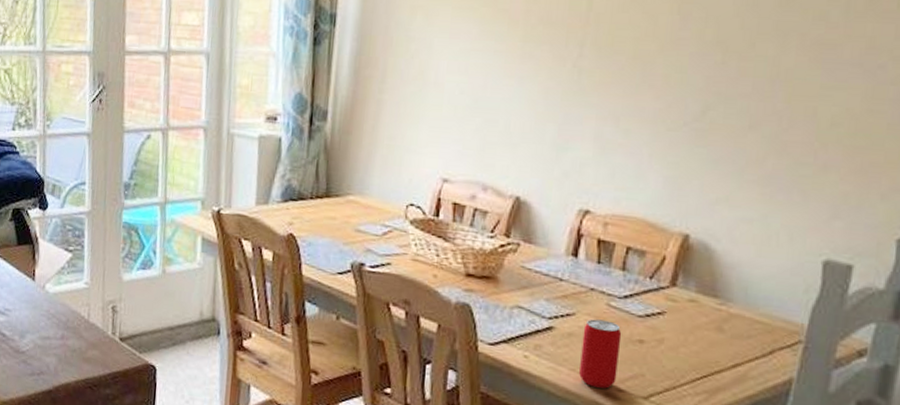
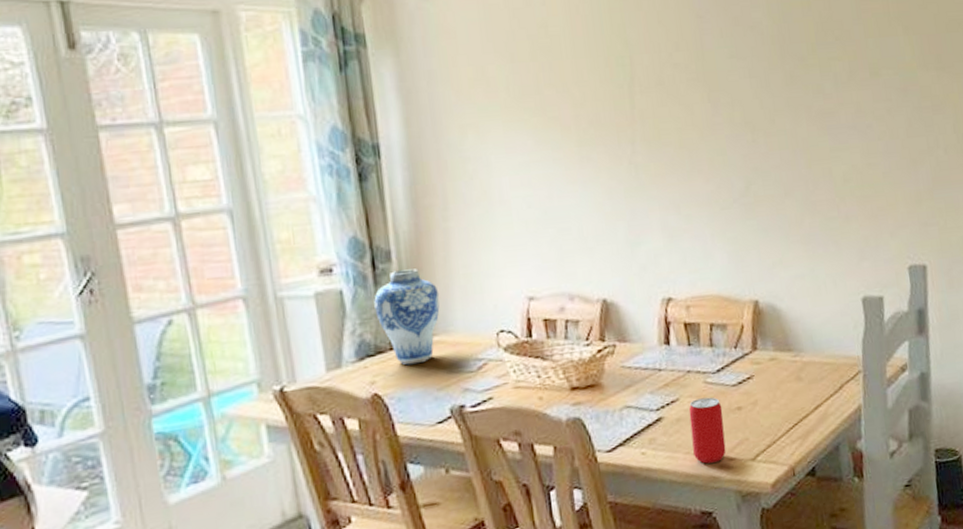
vase: none [305,130,362,217] -> present [374,268,440,365]

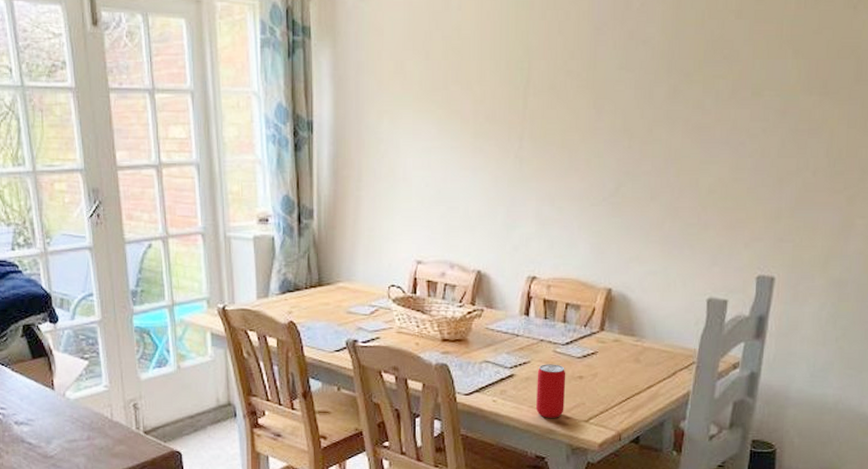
vase: present [374,268,440,365] -> none [297,226,347,303]

